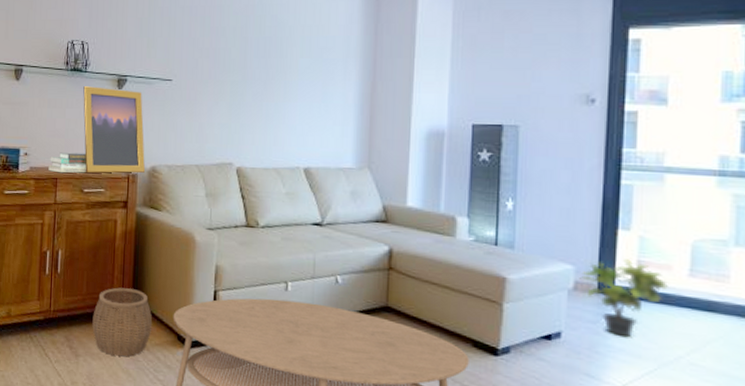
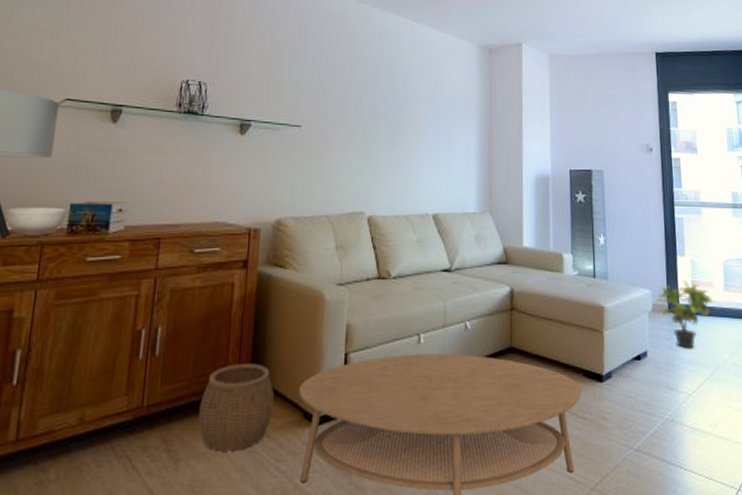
books: present [48,152,87,174] -> none [149,207,200,232]
picture frame: present [83,86,146,174] -> none [197,131,270,231]

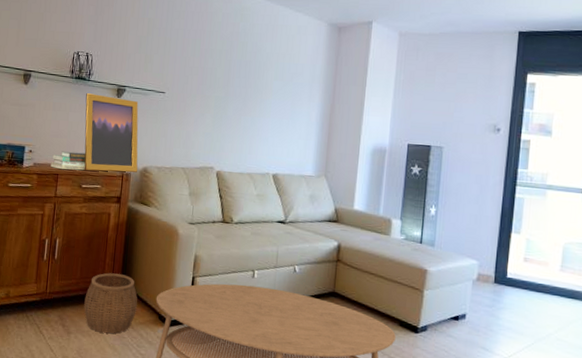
books: none [149,207,200,232] -> present [50,151,86,171]
picture frame: none [197,131,270,231] -> present [84,93,139,173]
potted plant: present [655,280,713,349] -> none [481,256,545,319]

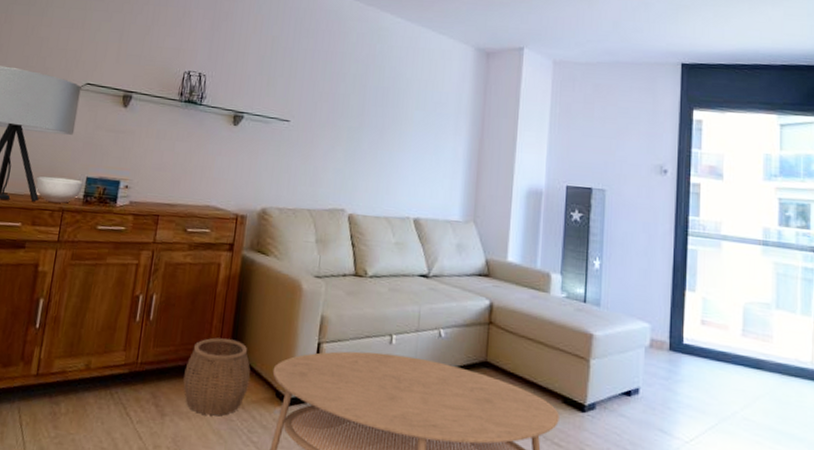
books: present [50,151,86,171] -> none [150,187,194,212]
picture frame: present [84,93,139,173] -> none [190,120,258,215]

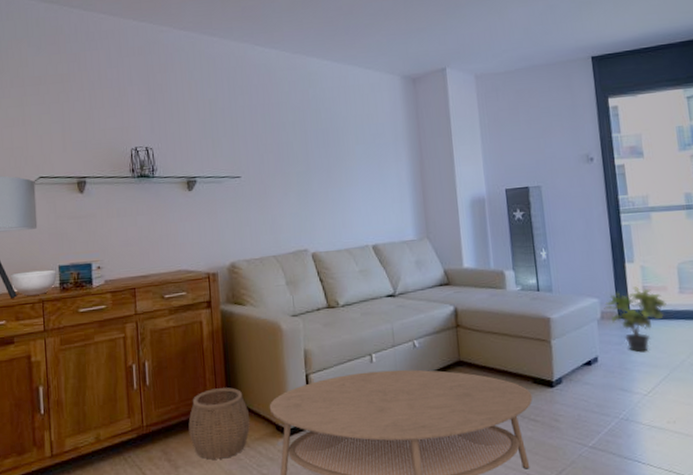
potted plant: none [654,318,725,394] -> present [604,286,667,353]

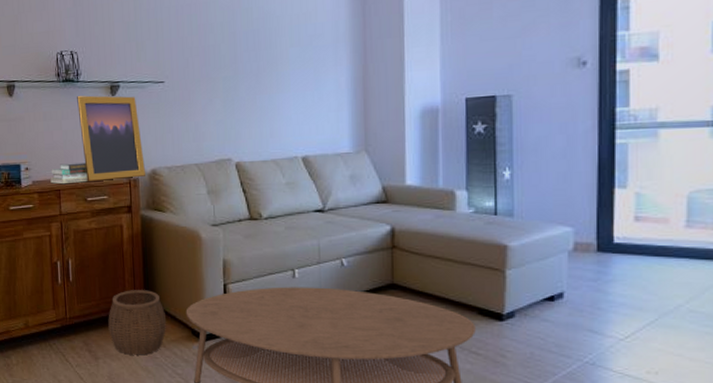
books: none [124,259,165,283] -> present [50,162,88,185]
picture frame: none [153,191,226,279] -> present [77,95,147,182]
potted plant: present [604,286,667,353] -> none [579,216,665,292]

